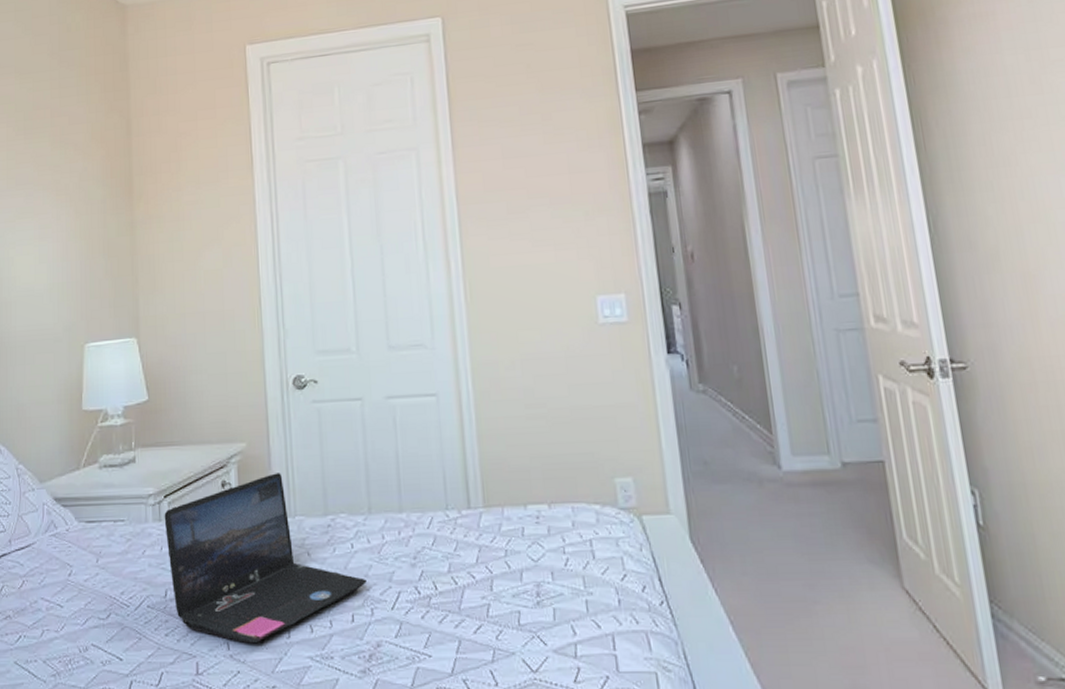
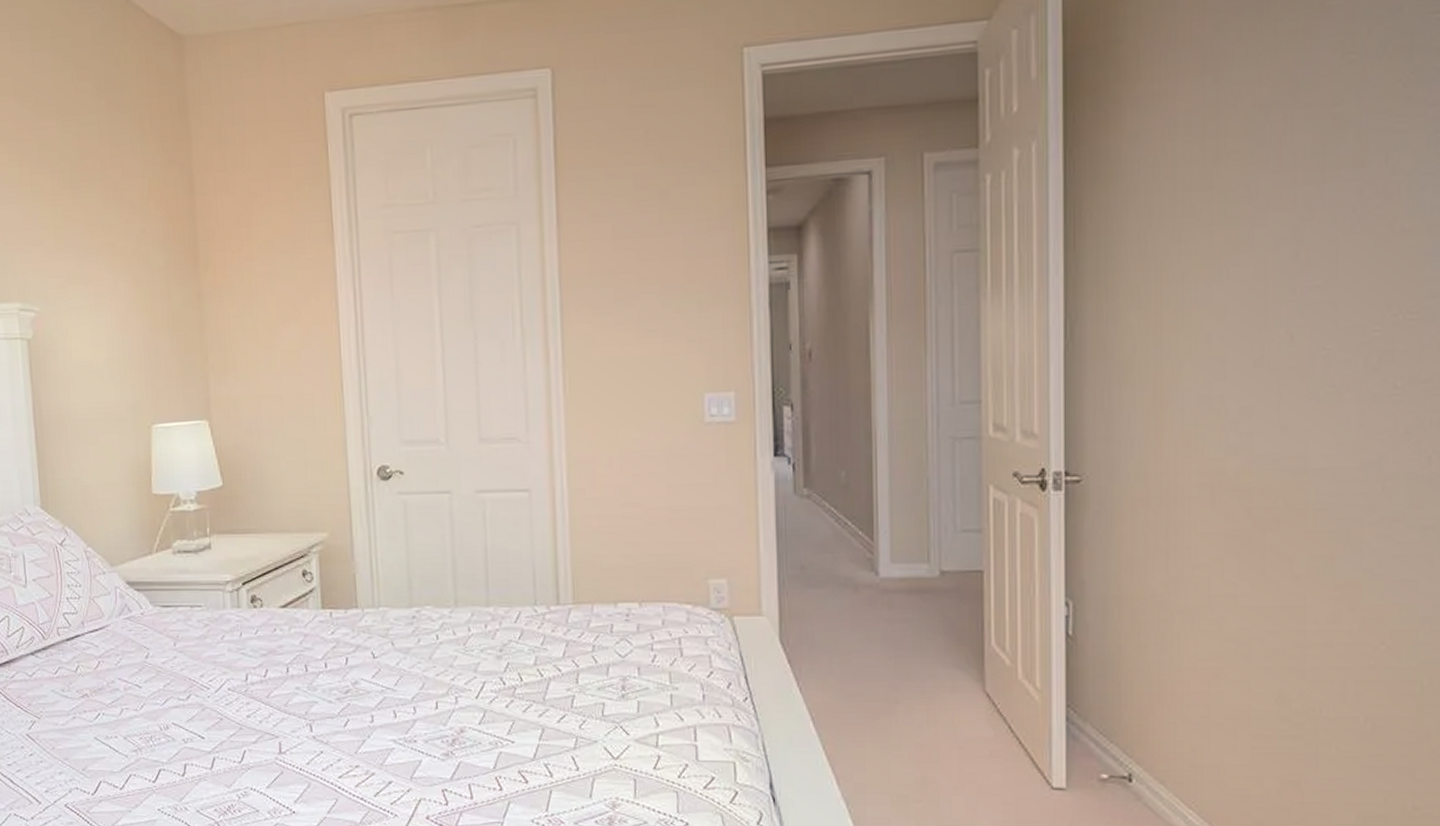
laptop: present [164,473,367,644] -> none [243,564,451,727]

